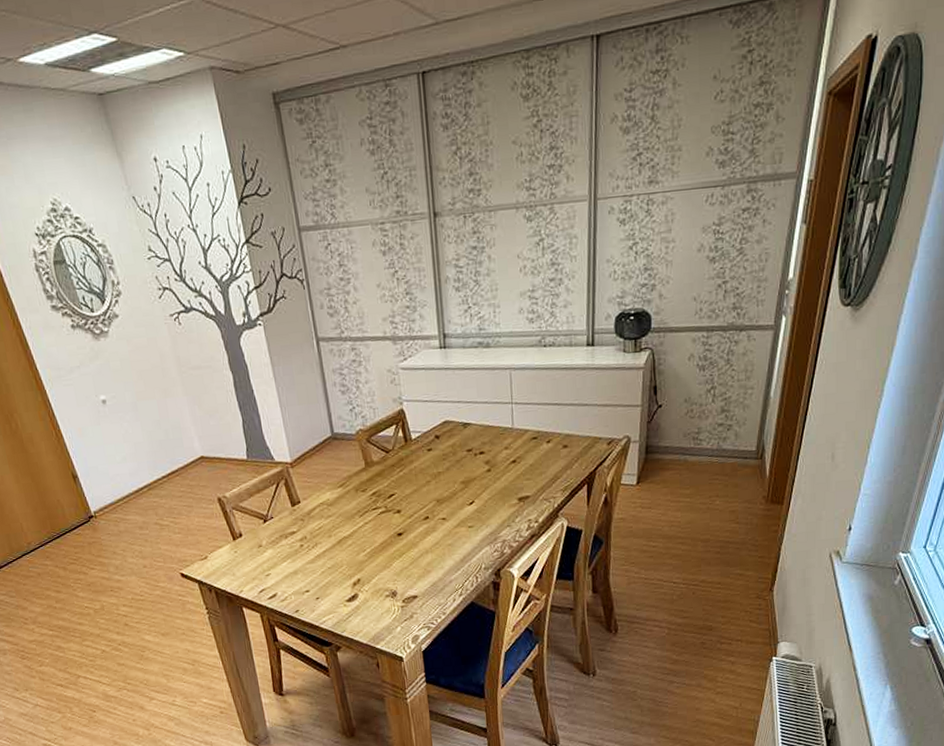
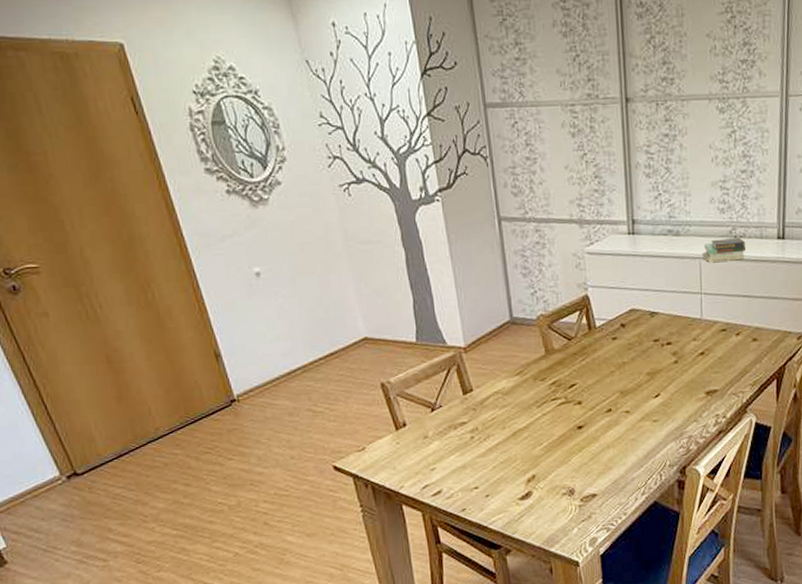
books: none [512,346,556,373] -> present [702,237,746,263]

